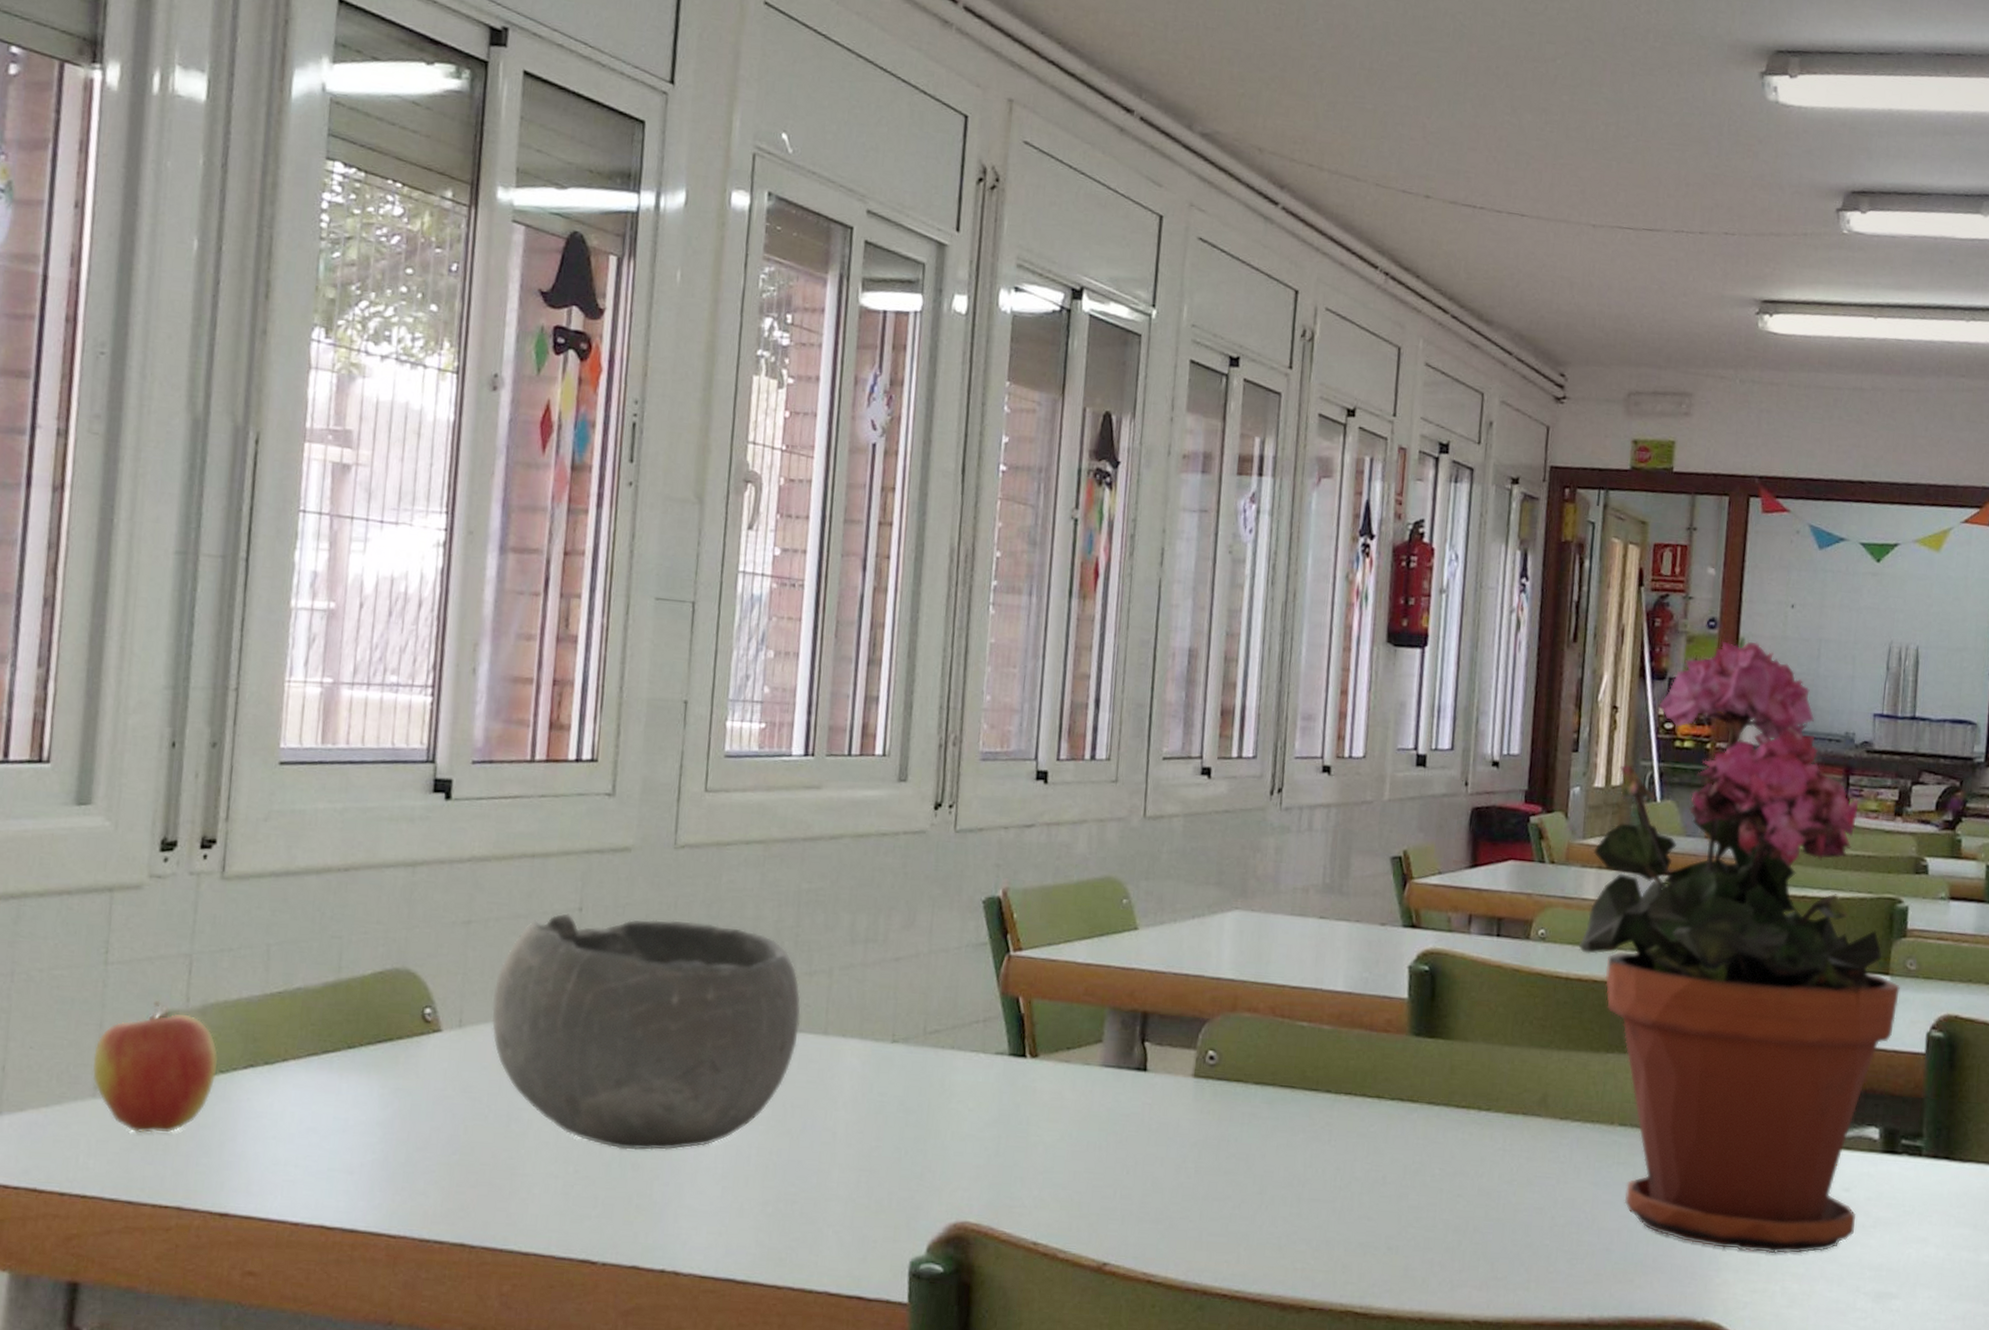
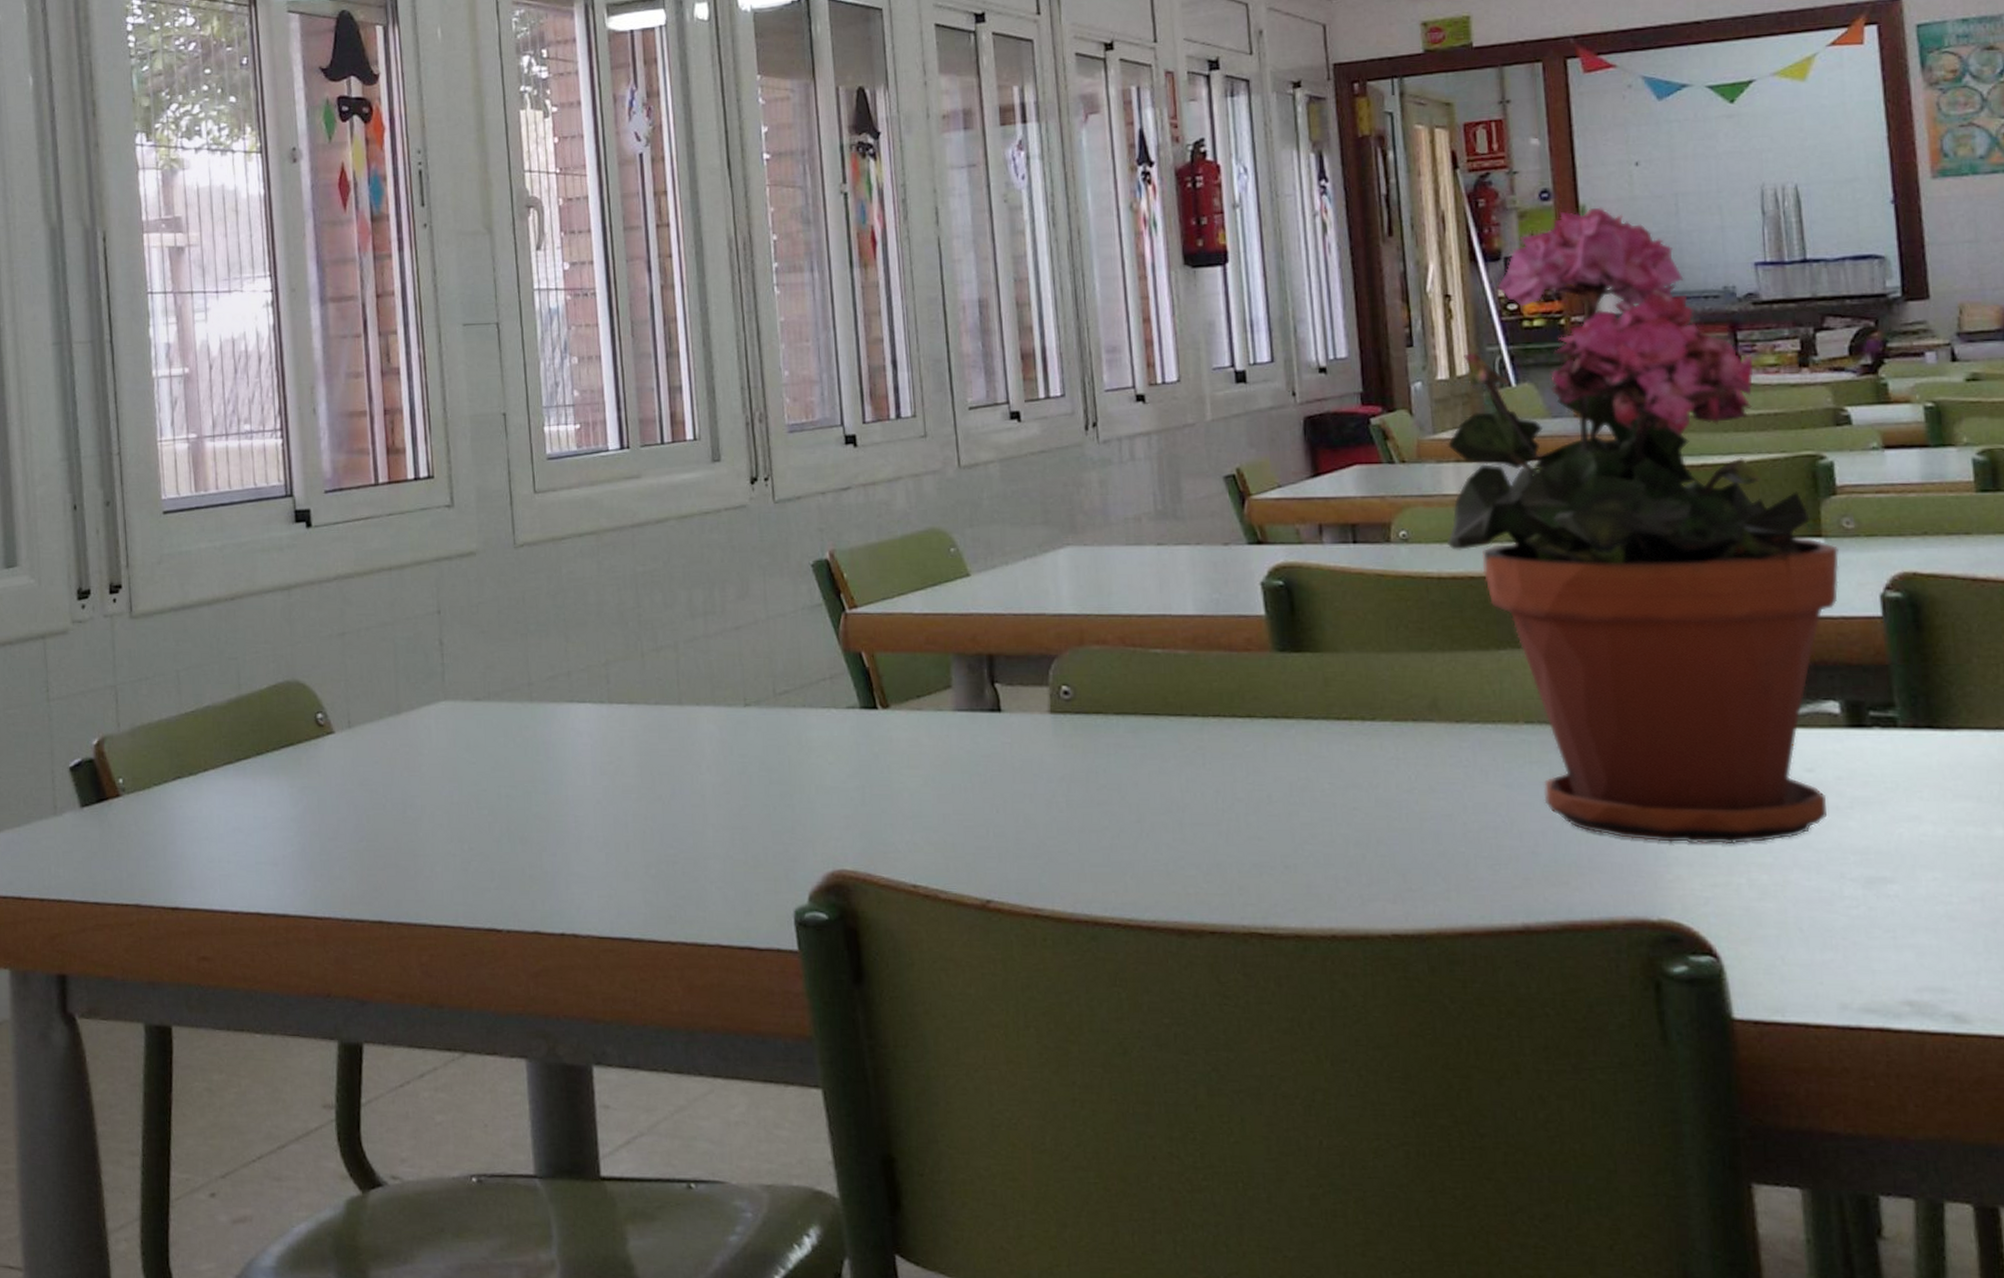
apple: present [92,1001,218,1133] -> none [49,728,151,843]
bowl: present [491,913,801,1151] -> none [373,613,655,826]

